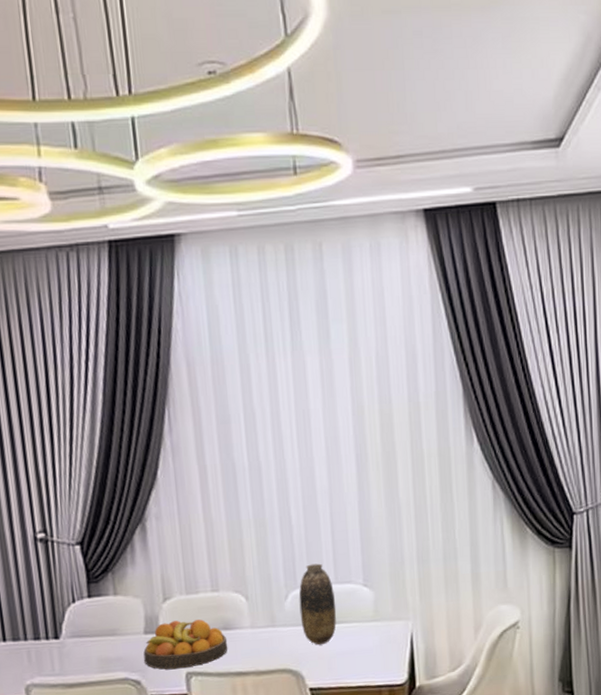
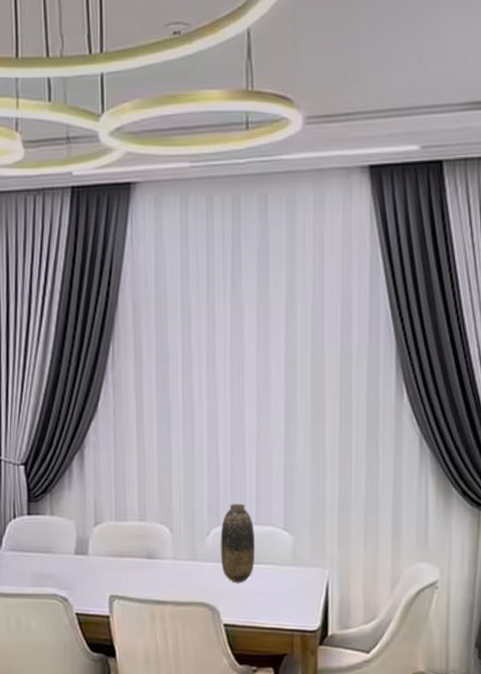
fruit bowl: present [143,619,228,670] -> none [73,545,150,591]

